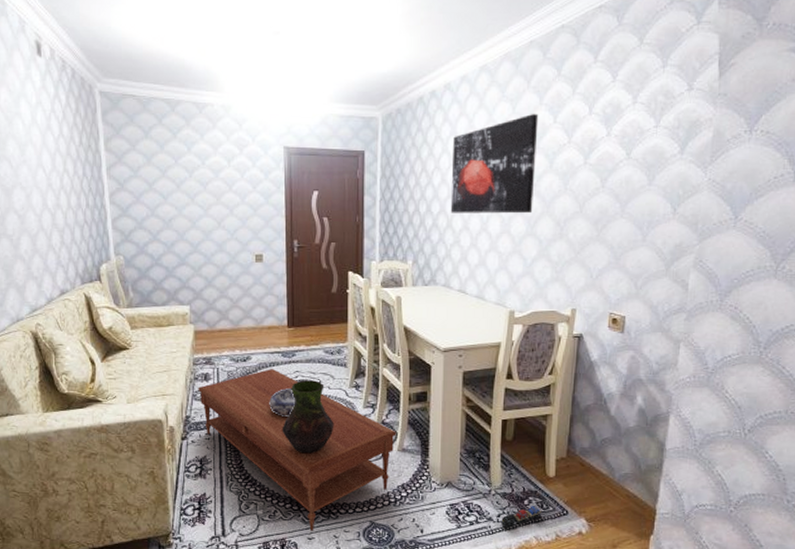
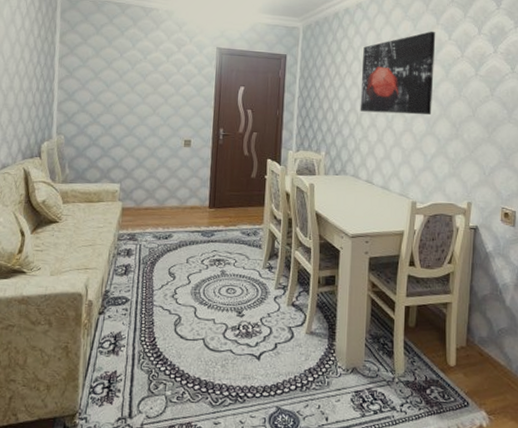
coffee table: present [198,368,396,531] -> none [119,246,305,416]
decorative bowl: present [269,387,296,417] -> none [186,266,212,295]
vase: present [282,380,334,454] -> none [196,259,247,334]
toy train: present [501,506,542,529] -> none [404,396,444,420]

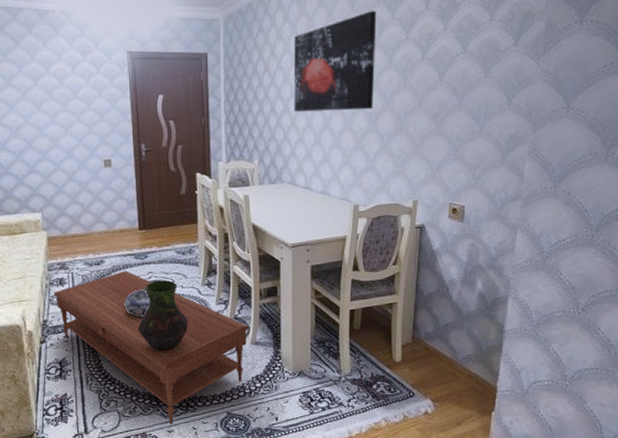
coffee table: none [119,246,305,416] -> present [54,270,249,424]
decorative bowl: none [186,266,212,295] -> present [124,288,151,316]
vase: none [196,259,247,334] -> present [138,280,189,351]

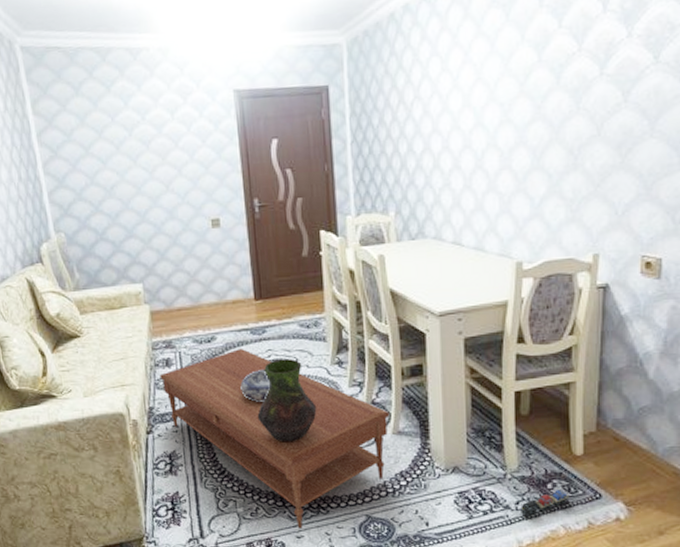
wall art: present [293,10,377,112] -> none [435,18,539,151]
toy train: none [352,390,390,413] -> present [521,490,570,518]

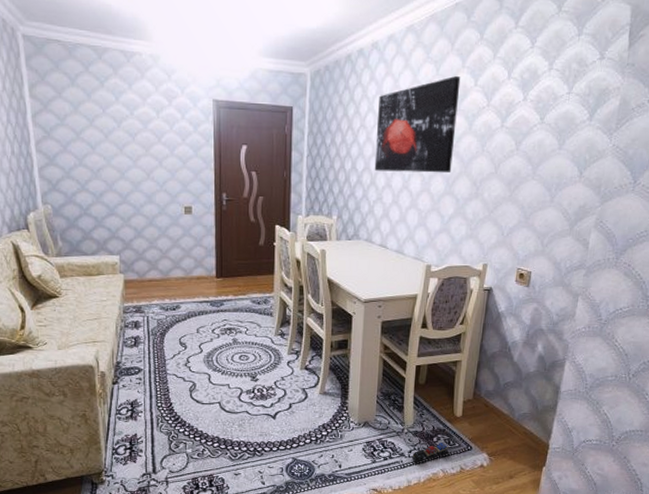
coffee table: present [160,347,390,529] -> none [128,316,319,468]
decorative bowl: present [240,368,271,402] -> none [198,335,224,362]
vase: present [257,359,317,443] -> none [210,328,260,397]
wall art: none [435,18,539,151] -> present [374,75,461,174]

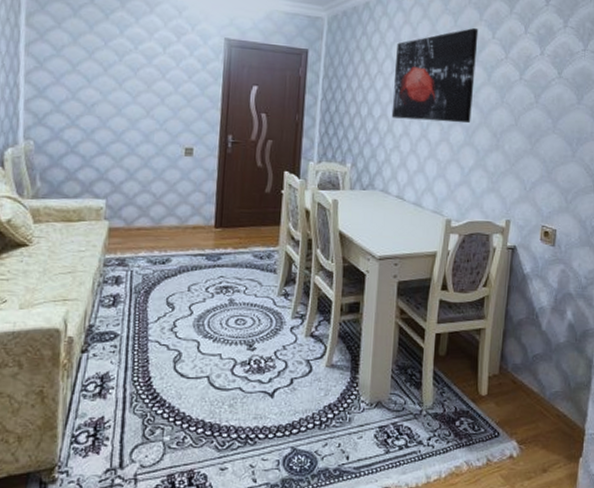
toy train: present [412,442,449,463] -> none [431,427,474,454]

